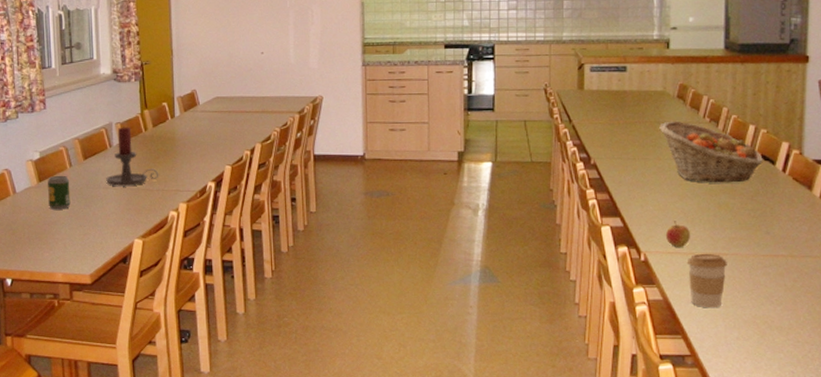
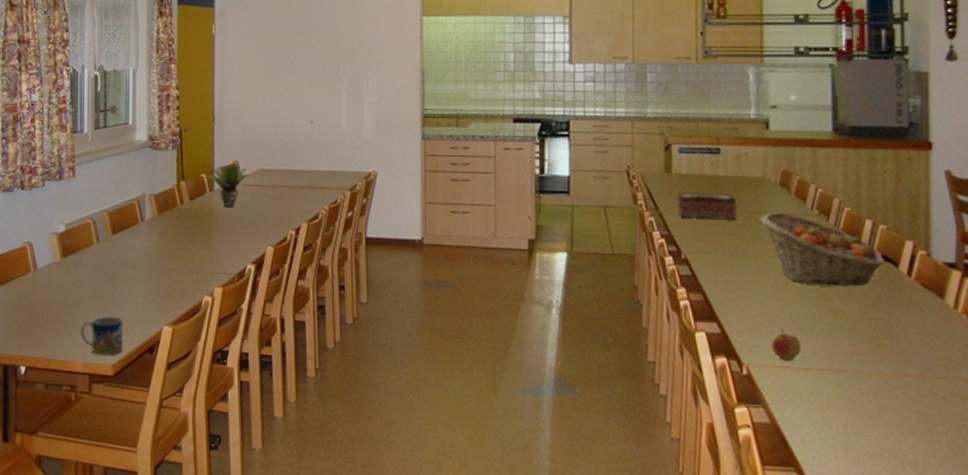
soda can: present [48,175,71,210] -> none [71,251,96,290]
mug: none [59,232,99,266] -> present [80,316,124,355]
candle holder: present [106,127,159,186] -> none [136,199,194,265]
potted plant: none [167,93,207,131] -> present [206,165,249,206]
tissue box: none [587,106,640,129] -> present [676,192,737,220]
coffee cup: present [686,253,727,308] -> none [797,369,846,436]

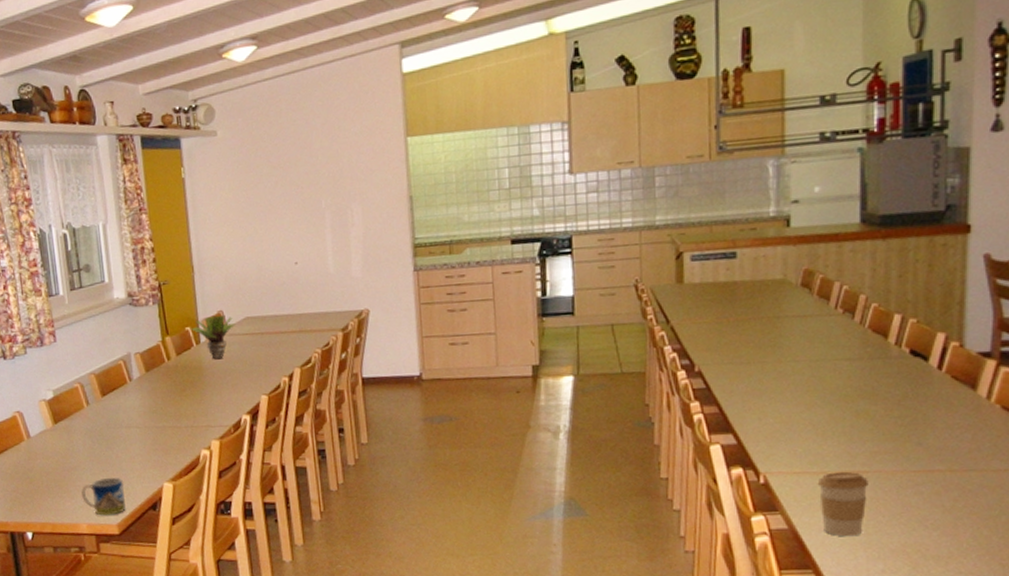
tissue box: present [676,192,737,220] -> none [689,300,754,330]
fruit basket: present [760,212,884,287] -> none [779,314,912,387]
apple: present [771,329,802,360] -> none [789,434,822,466]
coffee cup: none [797,369,846,436] -> present [817,471,869,537]

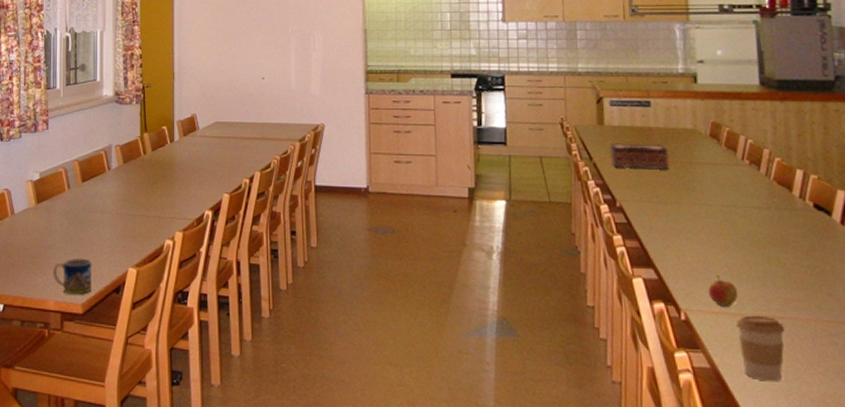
potted plant: present [191,314,236,359] -> none [167,118,206,156]
tissue box: none [689,300,754,330] -> present [609,143,669,170]
apple: none [789,434,822,466] -> present [707,275,739,307]

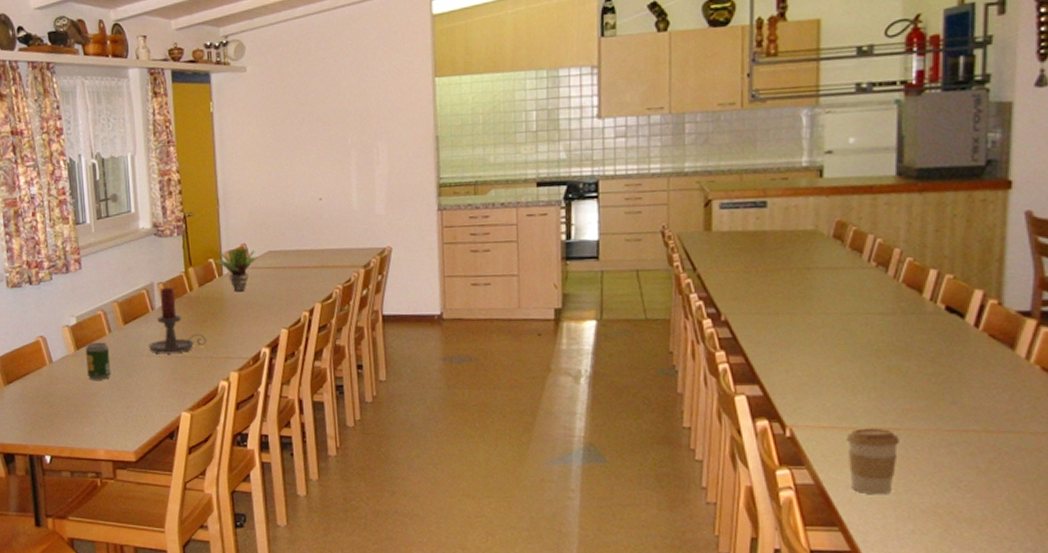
soda can: none [45,197,67,233] -> present [86,342,111,380]
mug: present [53,258,93,295] -> none [100,404,143,442]
candle holder: none [103,150,156,211] -> present [149,287,207,353]
potted plant: none [167,118,206,156] -> present [214,248,258,291]
tissue box: present [609,143,669,170] -> none [716,250,784,278]
apple: present [707,275,739,307] -> none [817,388,852,420]

